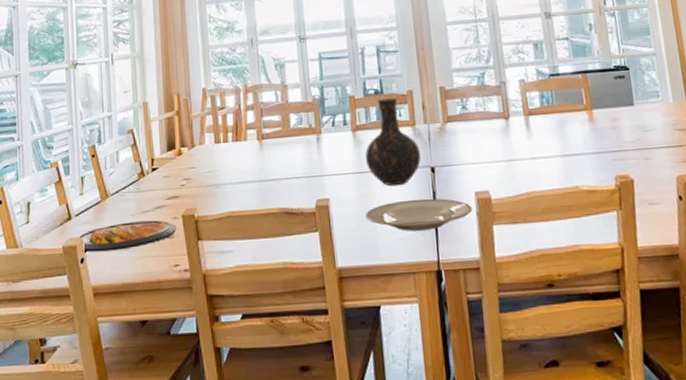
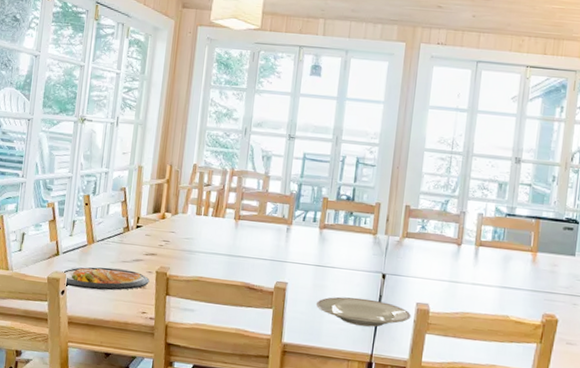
vase: present [365,96,421,186] -> none [326,204,376,284]

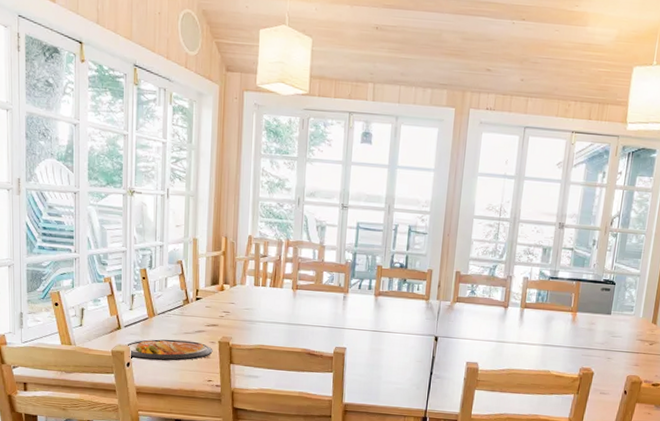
plate: present [315,296,412,327] -> none [373,359,462,386]

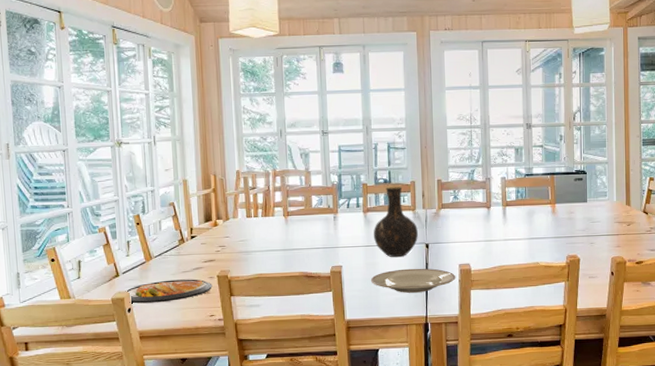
plate: none [373,359,462,386] -> present [370,268,456,293]
vase: none [382,271,429,347] -> present [374,186,418,258]

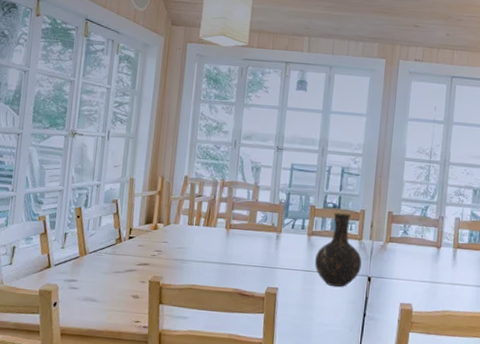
dish: present [125,279,212,304] -> none [54,278,143,301]
plate: present [370,268,456,293] -> none [305,300,396,328]

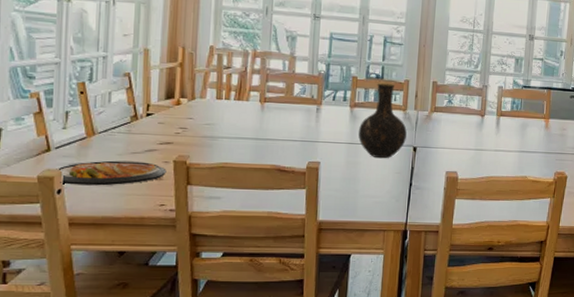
dish: none [54,278,143,301] -> present [56,160,167,186]

